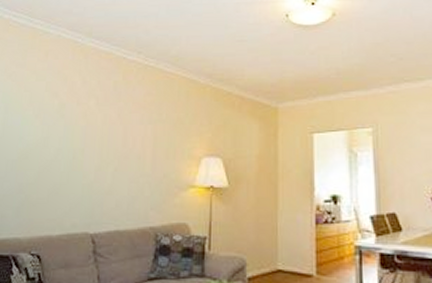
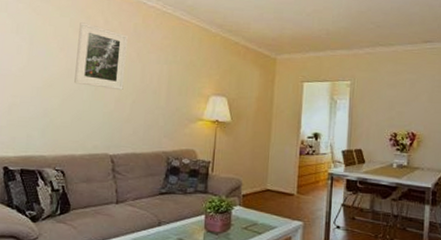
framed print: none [51,85,107,157] -> present [74,22,128,90]

